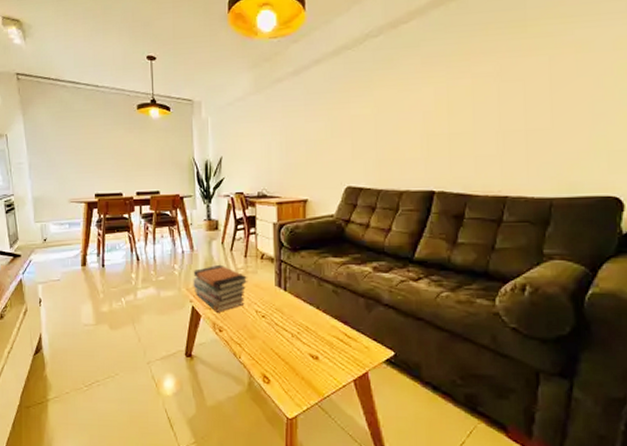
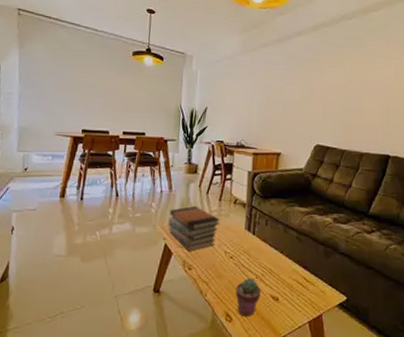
potted succulent: none [271,337,299,377] -> present [235,278,262,316]

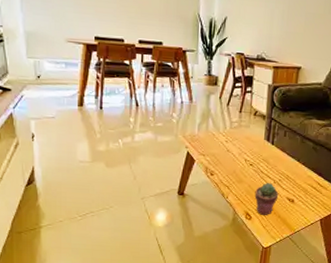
book stack: present [168,205,221,251] -> none [190,116,241,159]

